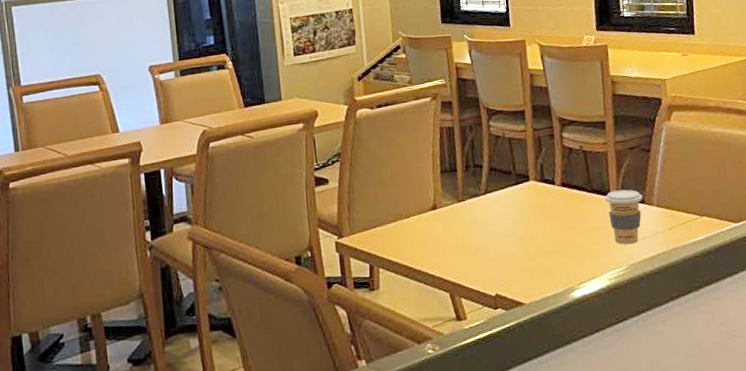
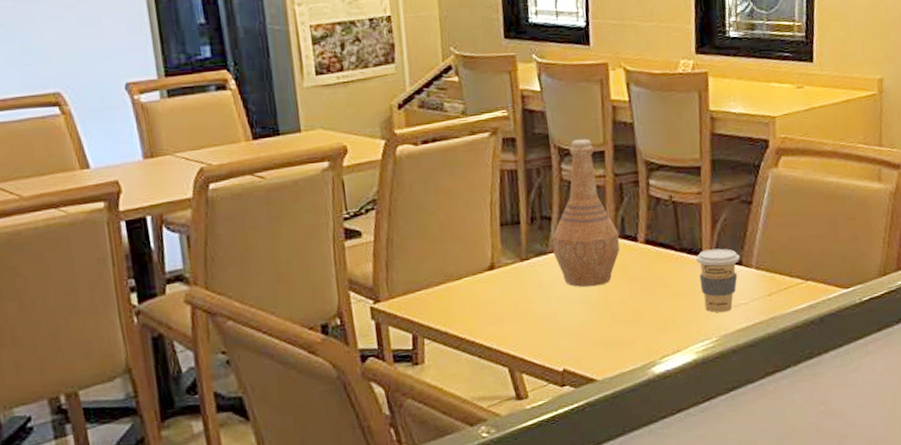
vase: none [484,101,540,224] -> present [552,138,620,287]

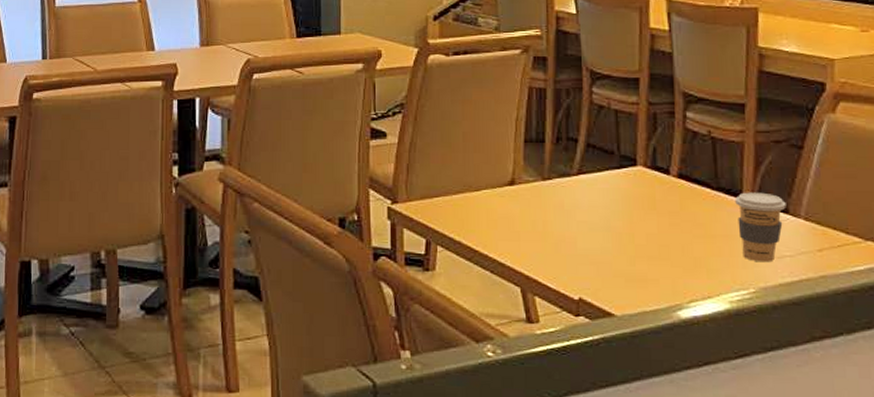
vase: present [552,138,620,287] -> none [577,64,650,216]

